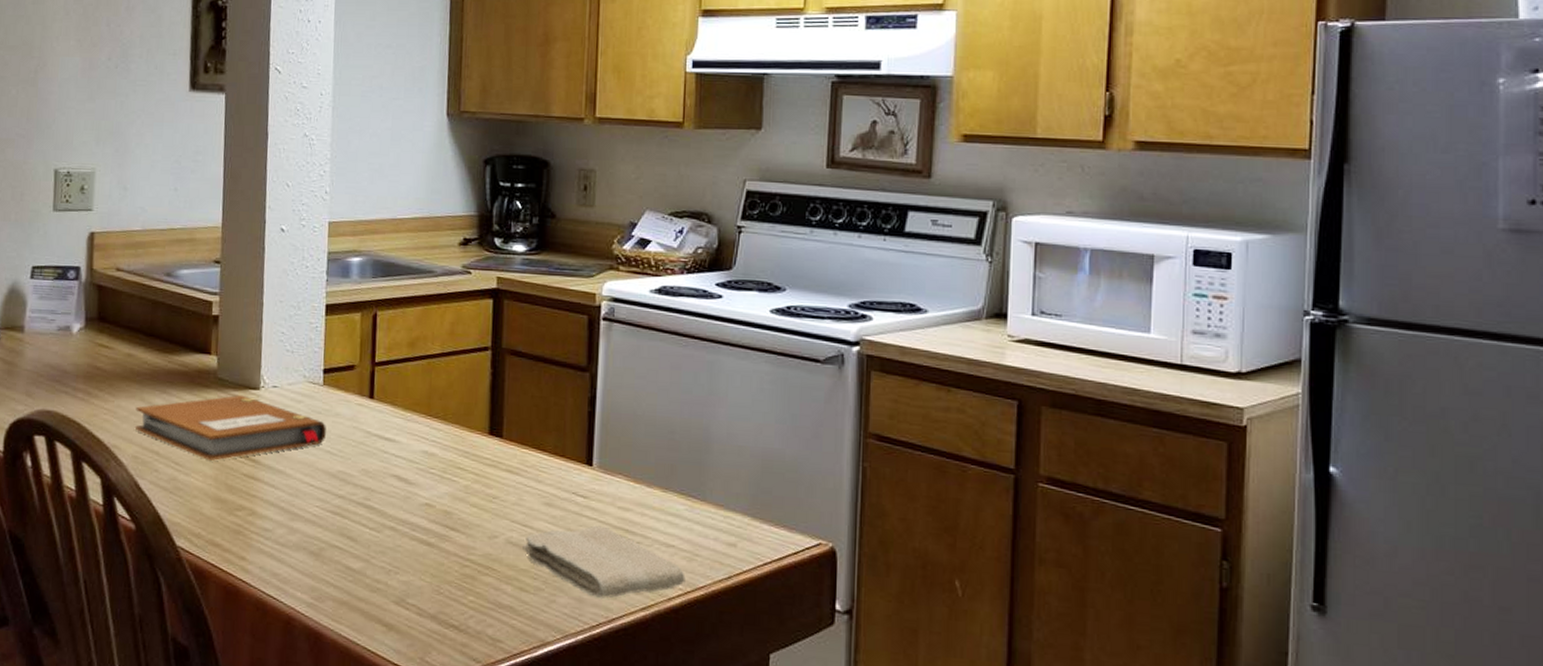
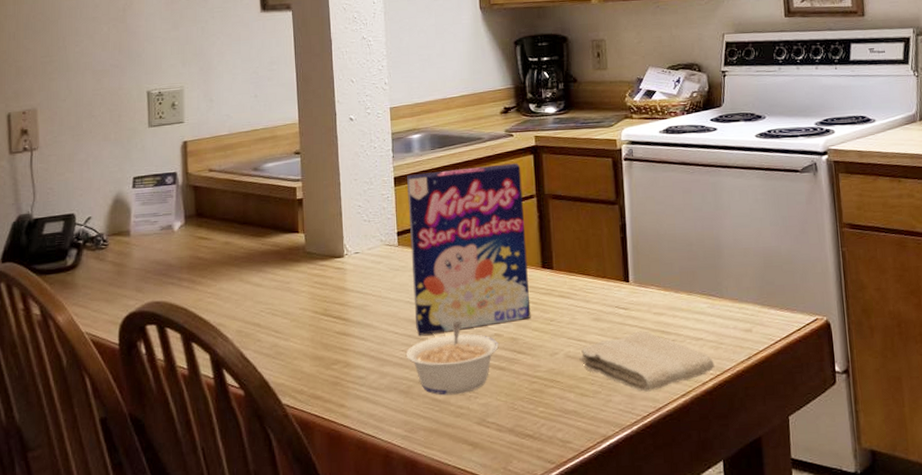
notebook: present [136,395,326,461] -> none [236,264,404,325]
legume: none [320,482,429,567] -> present [405,321,499,396]
cereal box: none [335,304,477,493] -> present [407,163,531,335]

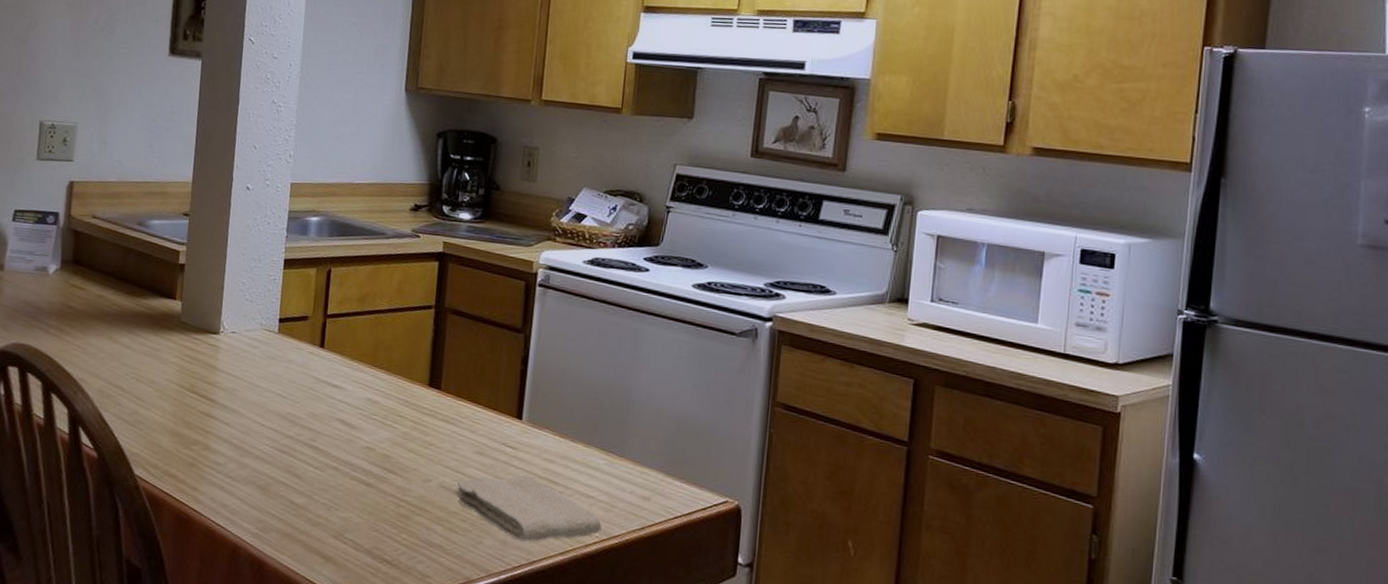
legume: present [405,321,499,396] -> none [269,425,369,503]
cereal box: present [407,163,531,335] -> none [284,259,423,438]

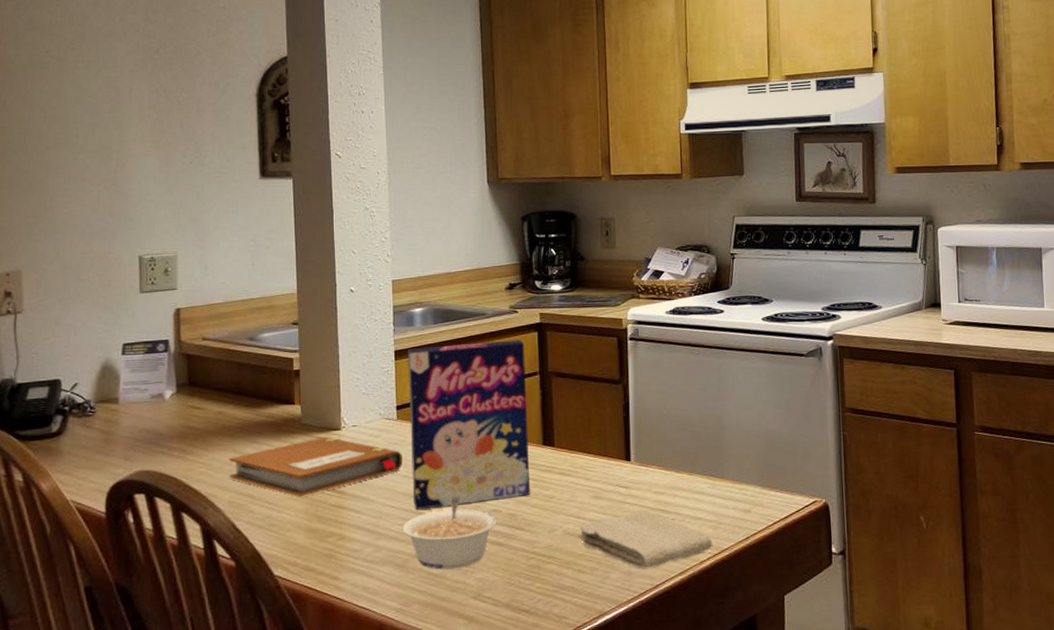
notebook: none [102,338,279,398] -> present [229,436,402,497]
legume: none [269,425,369,503] -> present [402,497,497,570]
cereal box: none [284,259,423,438] -> present [408,340,531,510]

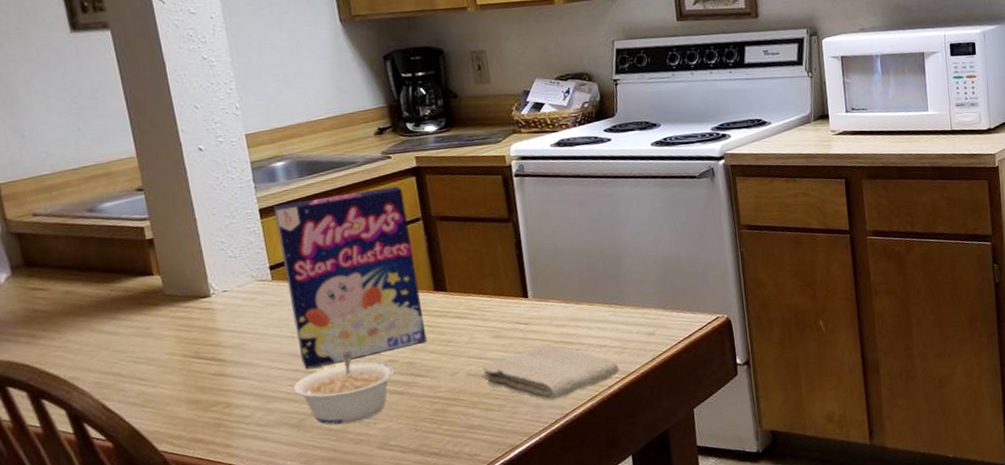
notebook: present [229,436,402,497] -> none [86,305,285,370]

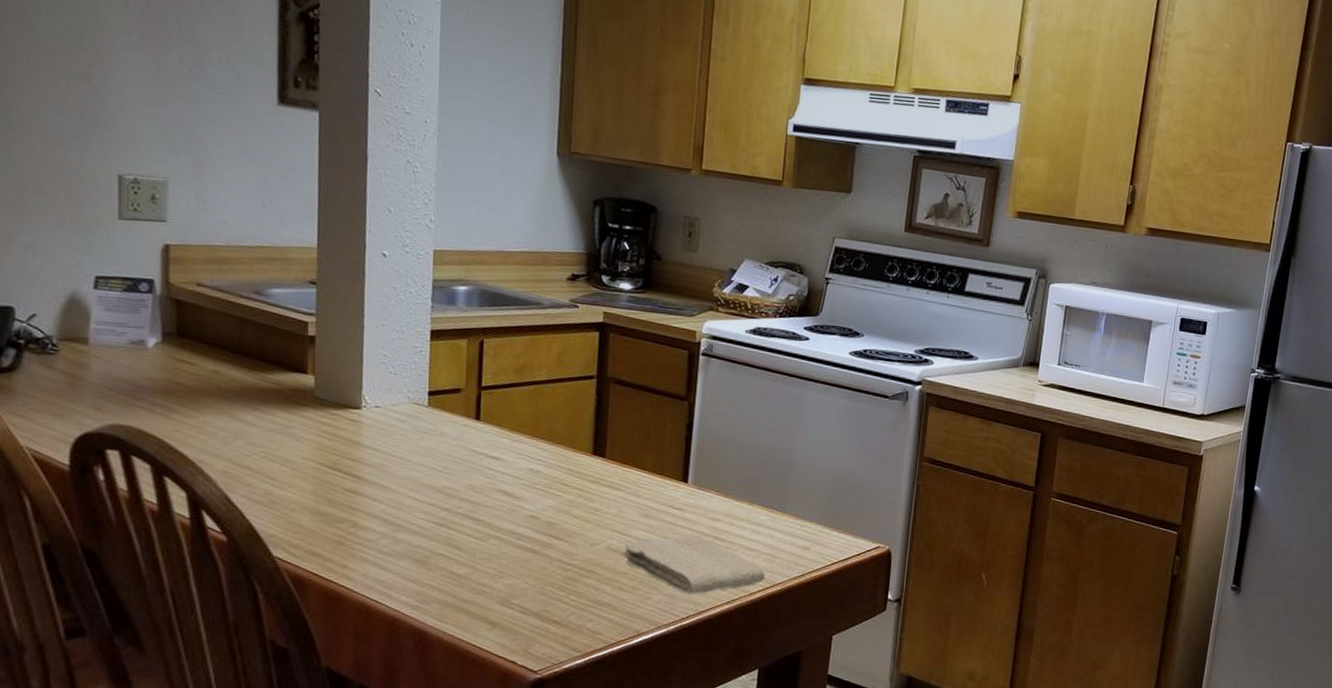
cereal box: present [274,186,427,369] -> none [440,330,583,506]
legume: present [293,351,395,425] -> none [425,497,534,572]

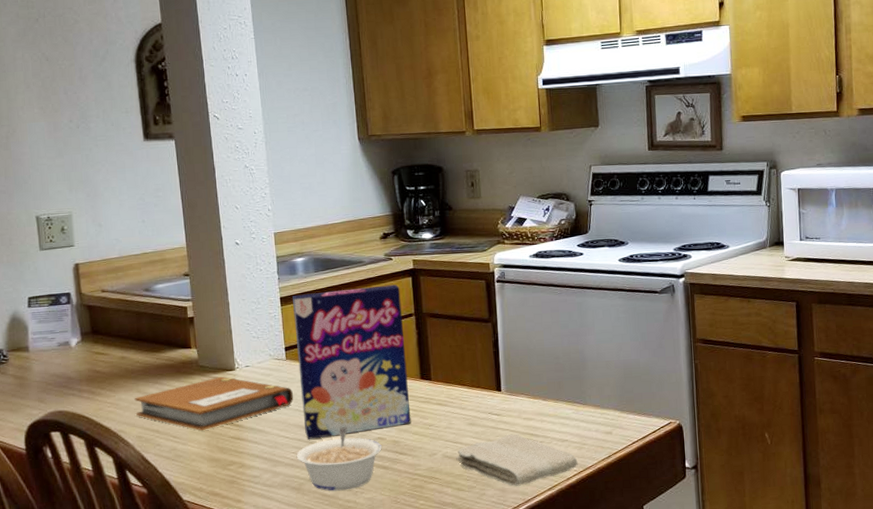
notebook: none [224,413,431,476] -> present [134,376,293,430]
legume: none [425,497,534,572] -> present [296,427,382,491]
cereal box: none [440,330,583,506] -> present [292,284,411,439]

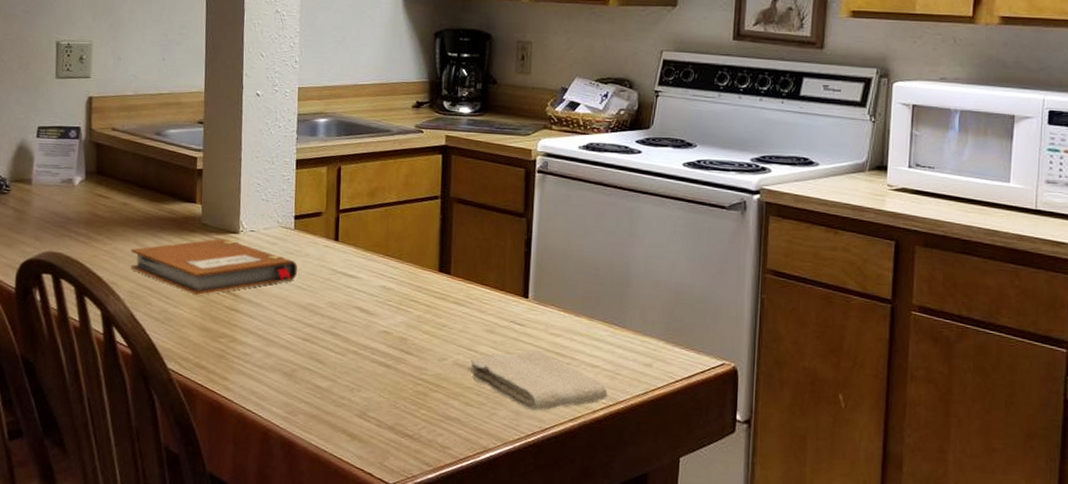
cereal box: present [292,284,411,439] -> none [305,159,428,322]
legume: present [296,427,382,491] -> none [292,313,387,385]

